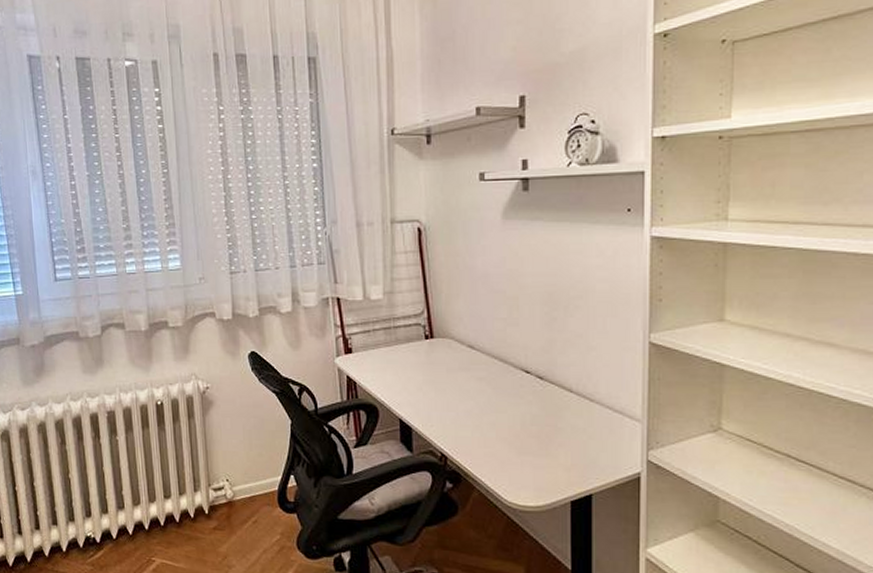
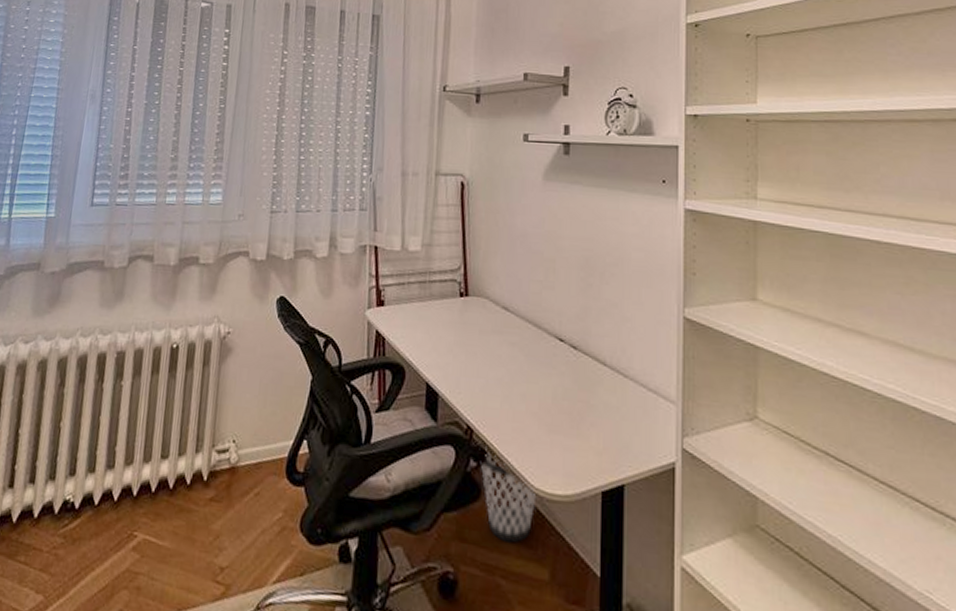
wastebasket: none [454,468,510,548] -> present [479,443,537,544]

